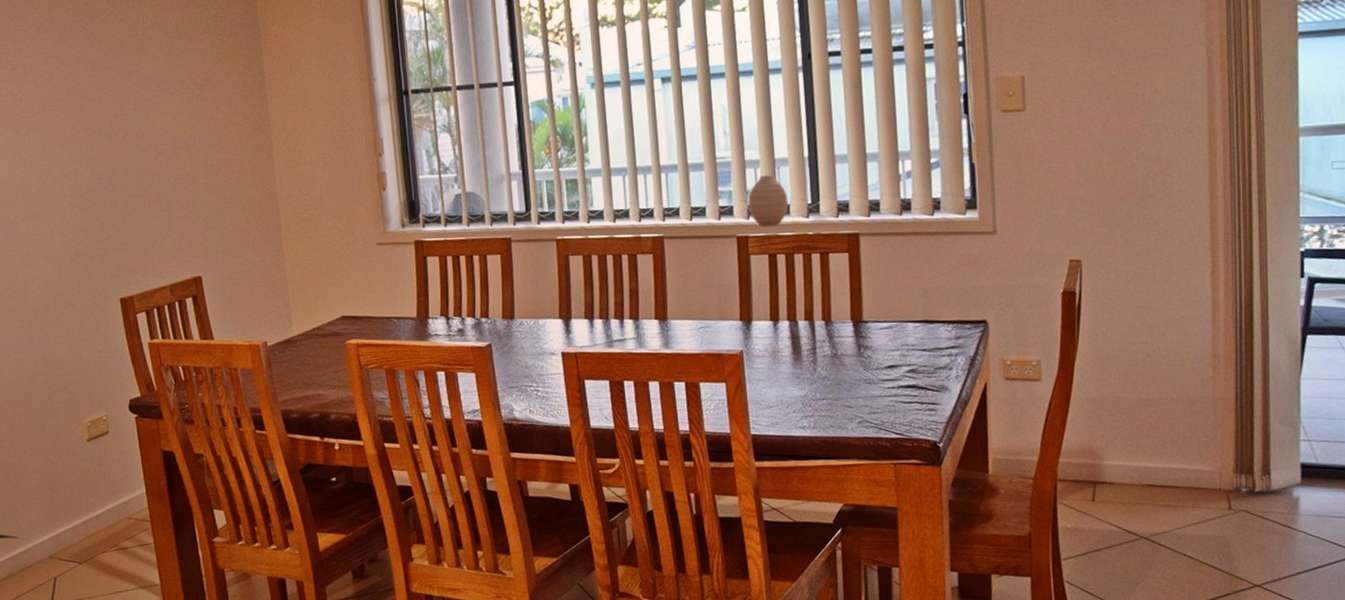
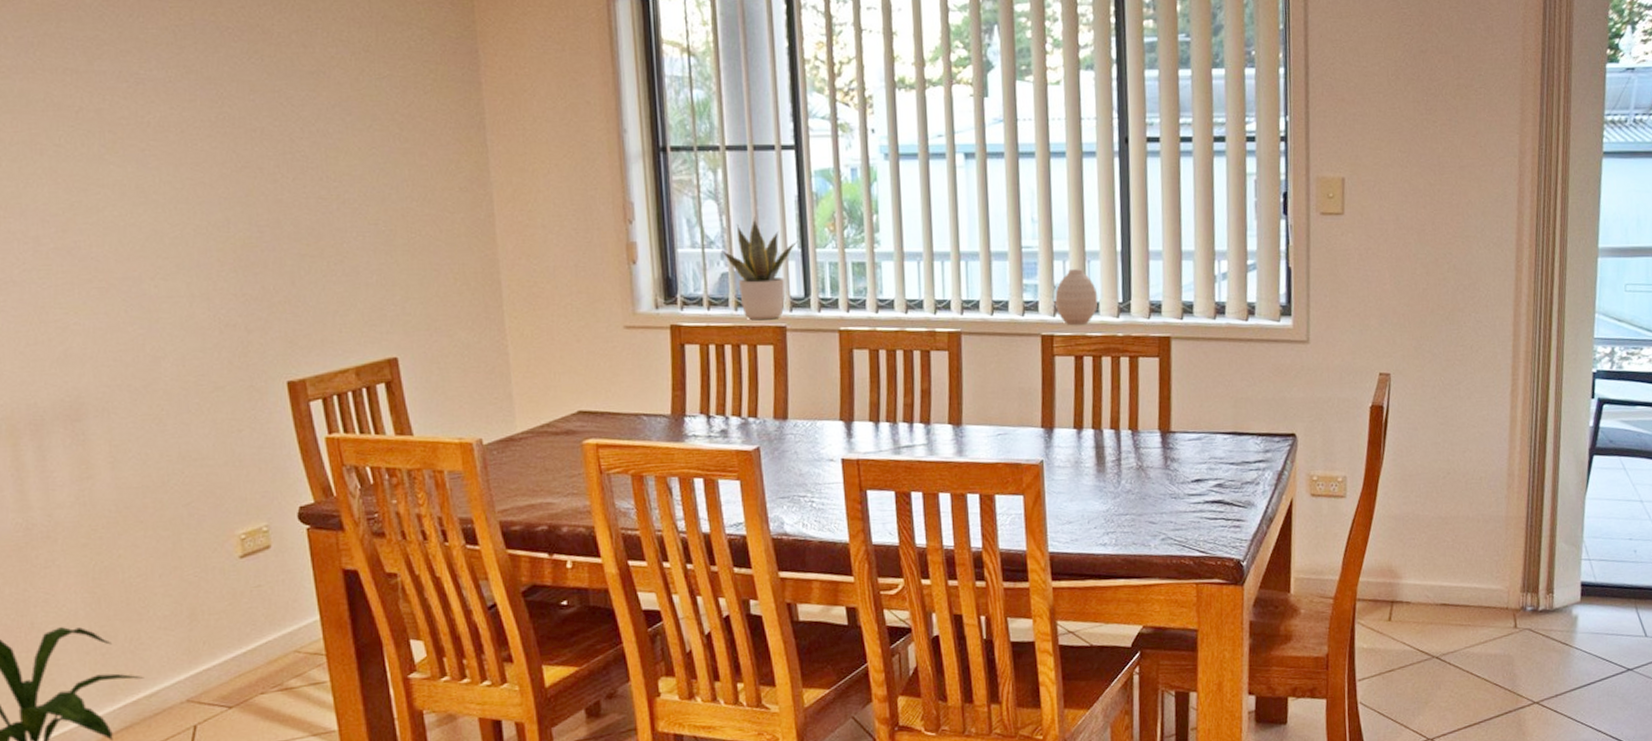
potted plant: none [455,144,519,234] -> present [722,216,798,321]

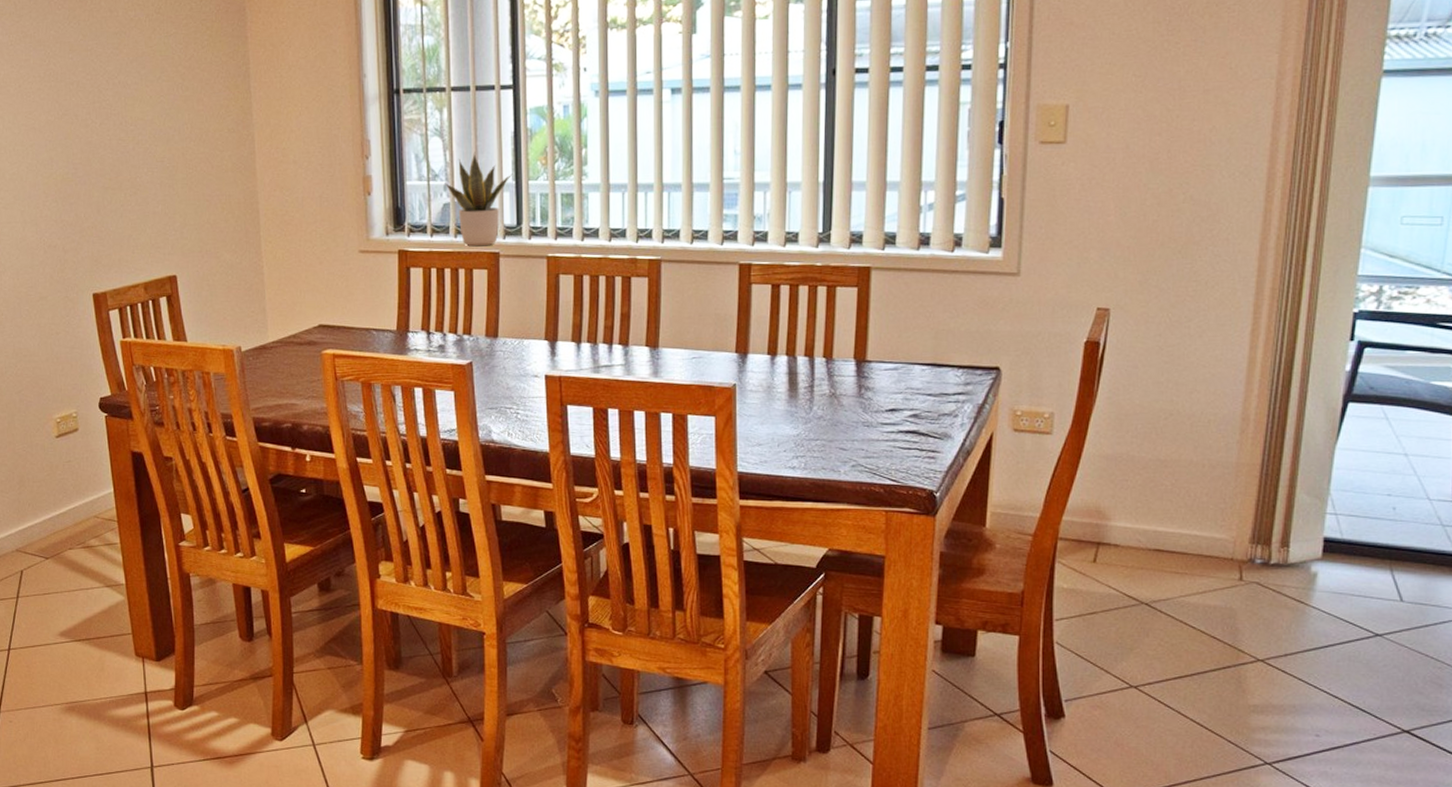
vase: present [1055,268,1098,326] -> none [754,198,798,255]

